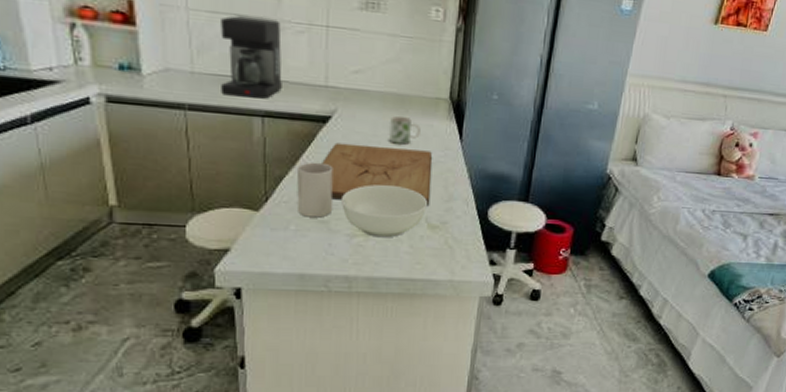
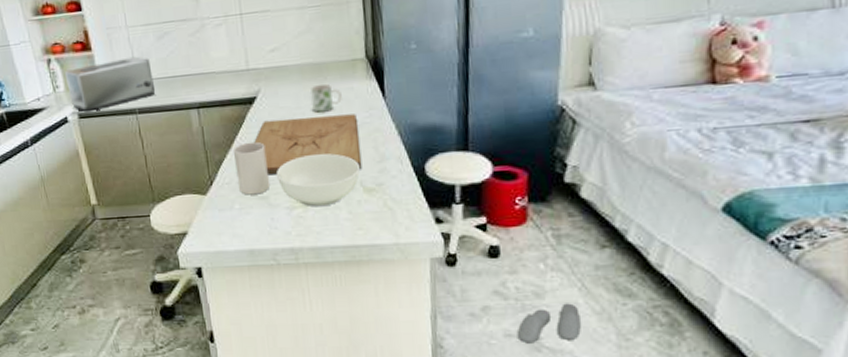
toaster: none [93,42,213,98] -> present [64,56,155,113]
coffee maker: present [221,15,282,99] -> none [153,19,210,95]
slippers: none [542,344,595,377] -> present [517,303,581,344]

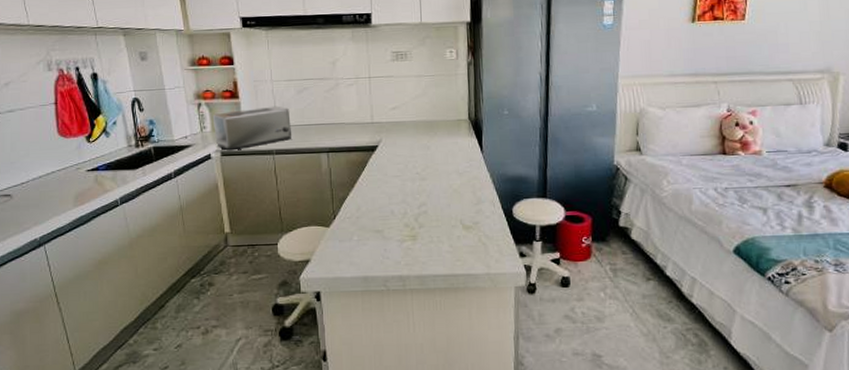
cup: present [234,141,271,195] -> none [356,183,385,229]
cutting board: present [254,114,363,176] -> none [374,164,462,212]
bowl: present [275,153,361,207] -> none [390,195,461,241]
mug: present [310,83,342,113] -> none [422,138,448,161]
slippers: present [517,303,581,344] -> none [583,326,632,361]

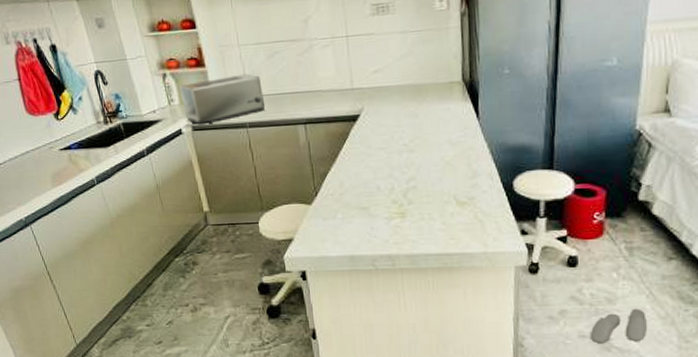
slippers: none [583,326,632,361] -> present [590,308,647,344]

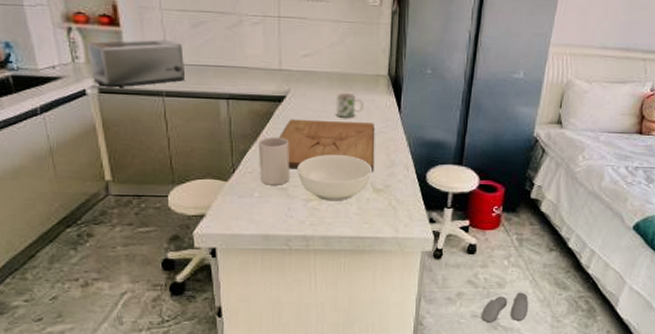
cup: none [338,156,371,206] -> present [259,136,291,185]
cutting board: none [357,133,456,188] -> present [279,119,375,171]
bowl: none [376,168,455,218] -> present [296,154,373,201]
mug: none [409,104,439,131] -> present [335,92,364,118]

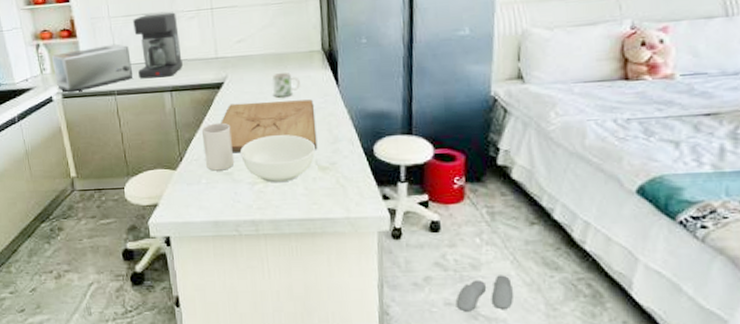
coffee maker: none [189,12,243,84] -> present [133,12,183,79]

